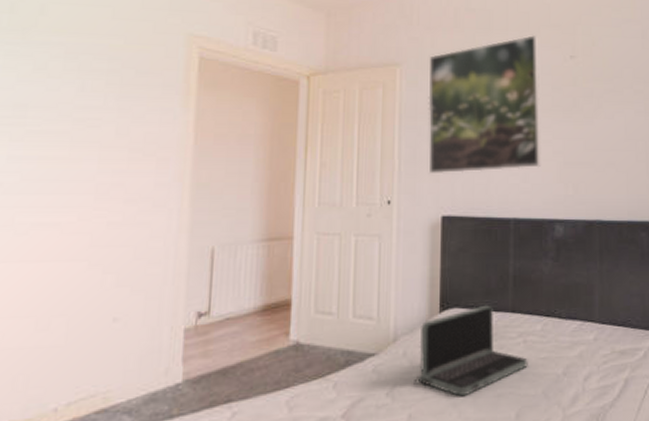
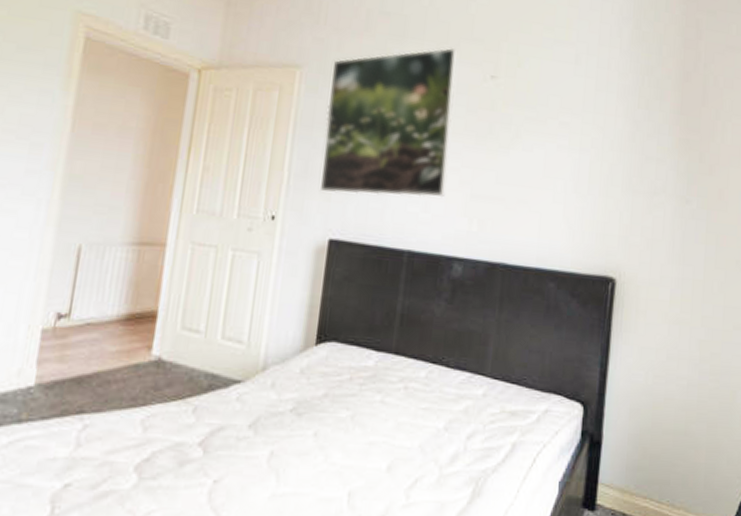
laptop: present [414,304,528,397] -> none [279,342,407,440]

